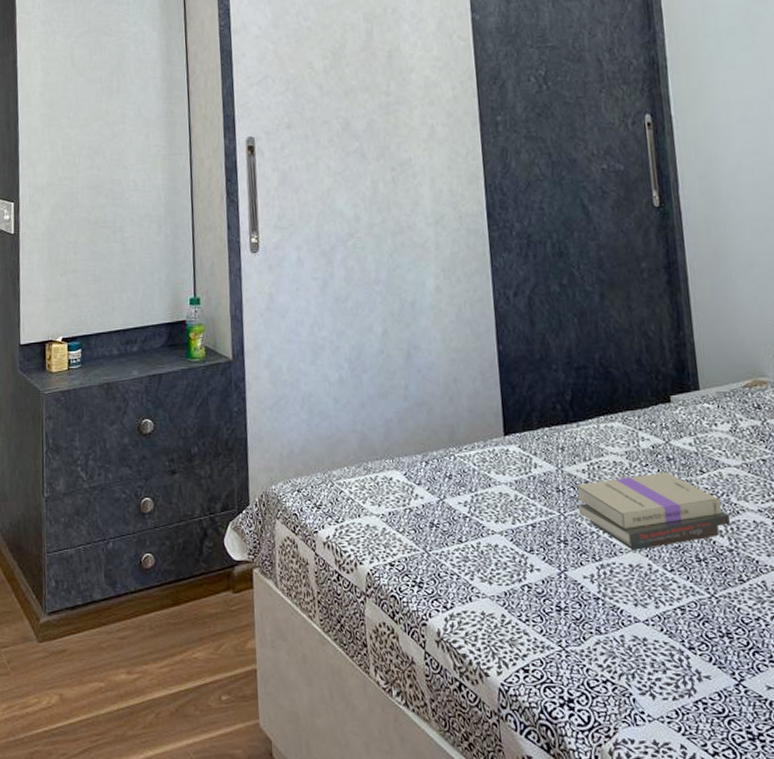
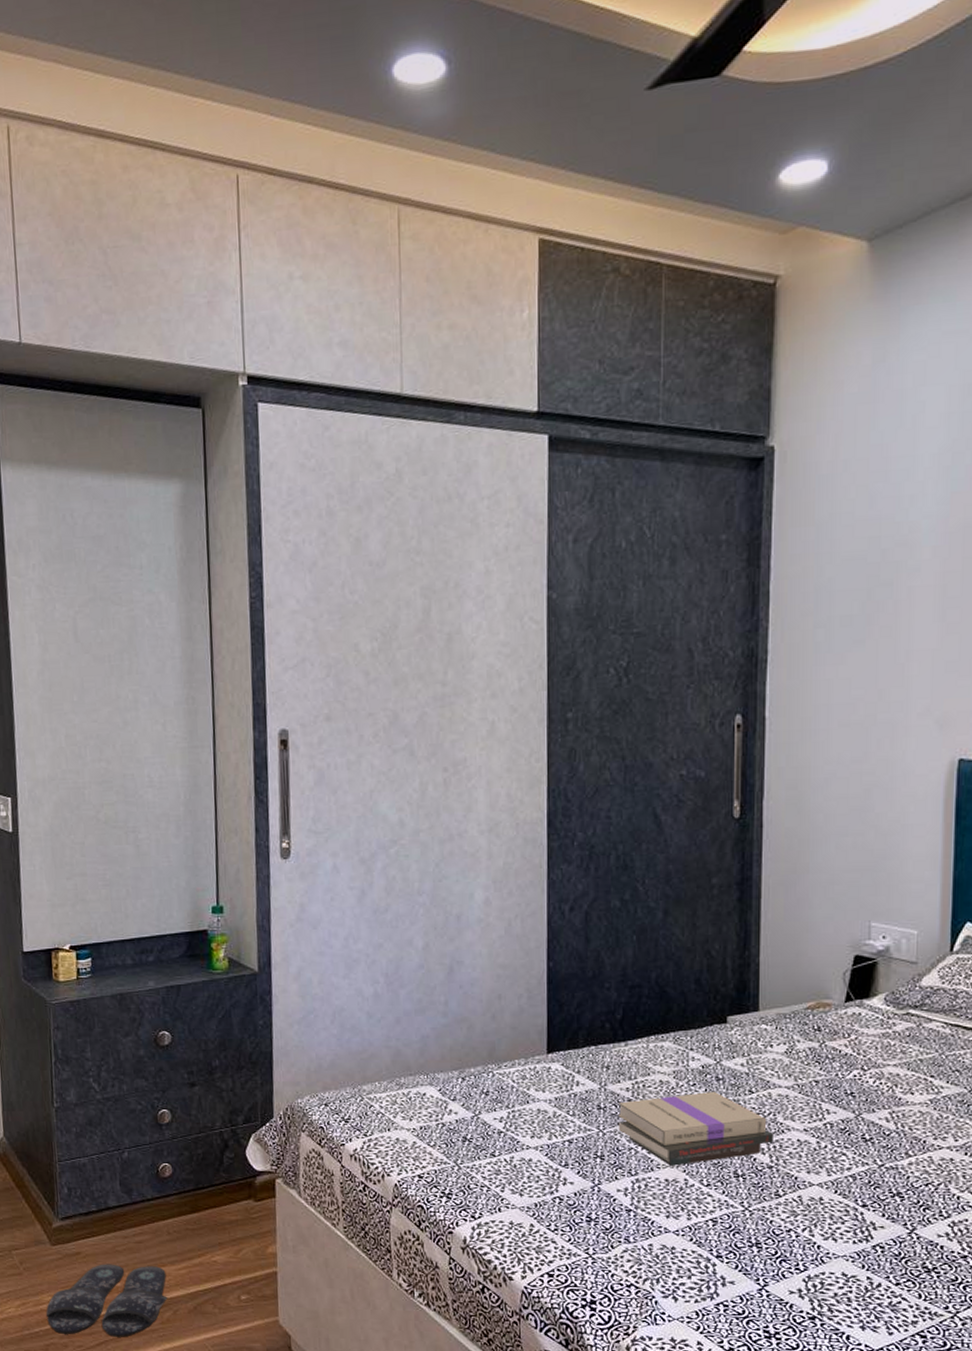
slippers: none [32,662,150,744] -> present [46,1264,168,1337]

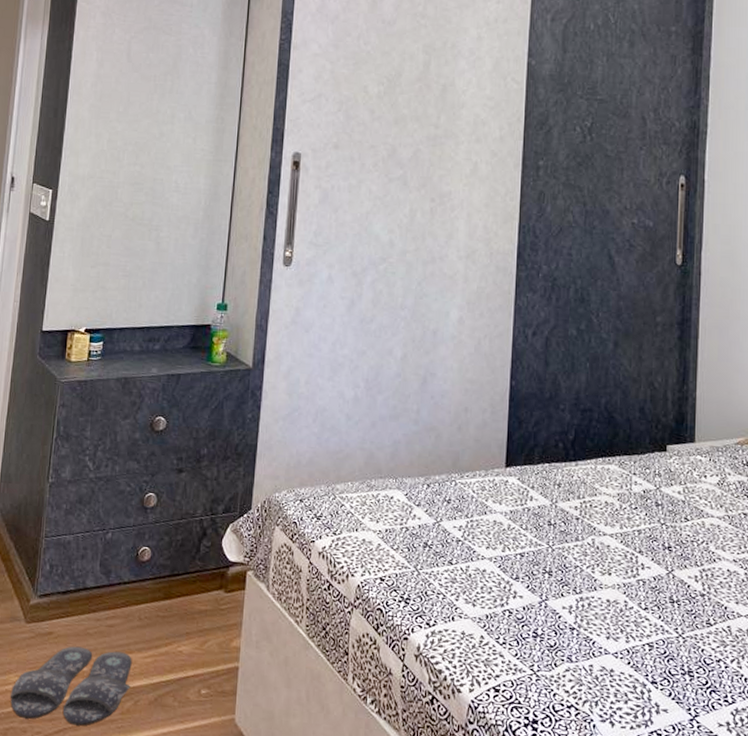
books: present [618,1091,773,1166] -> none [565,515,706,587]

